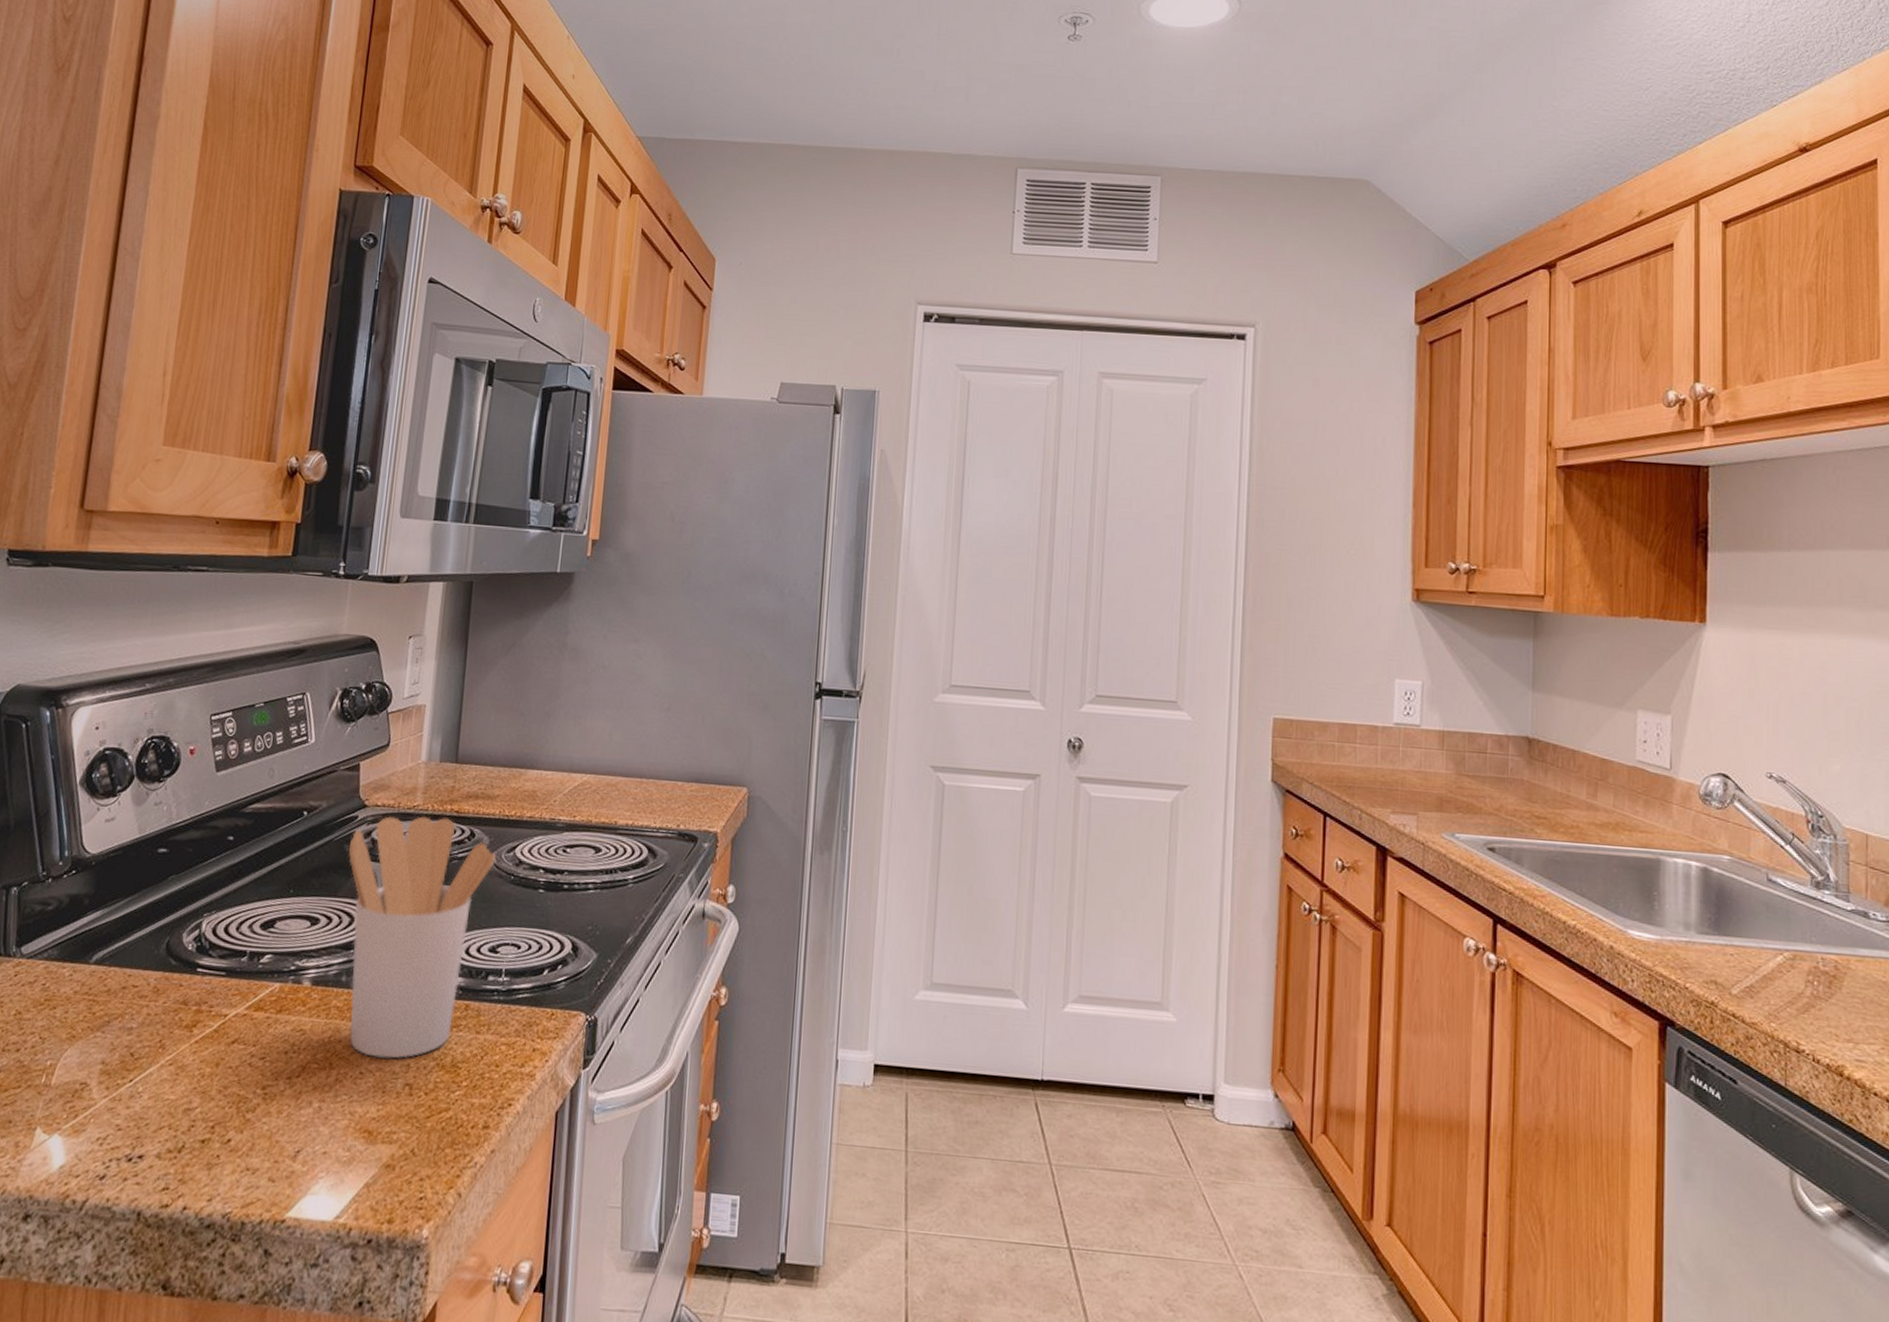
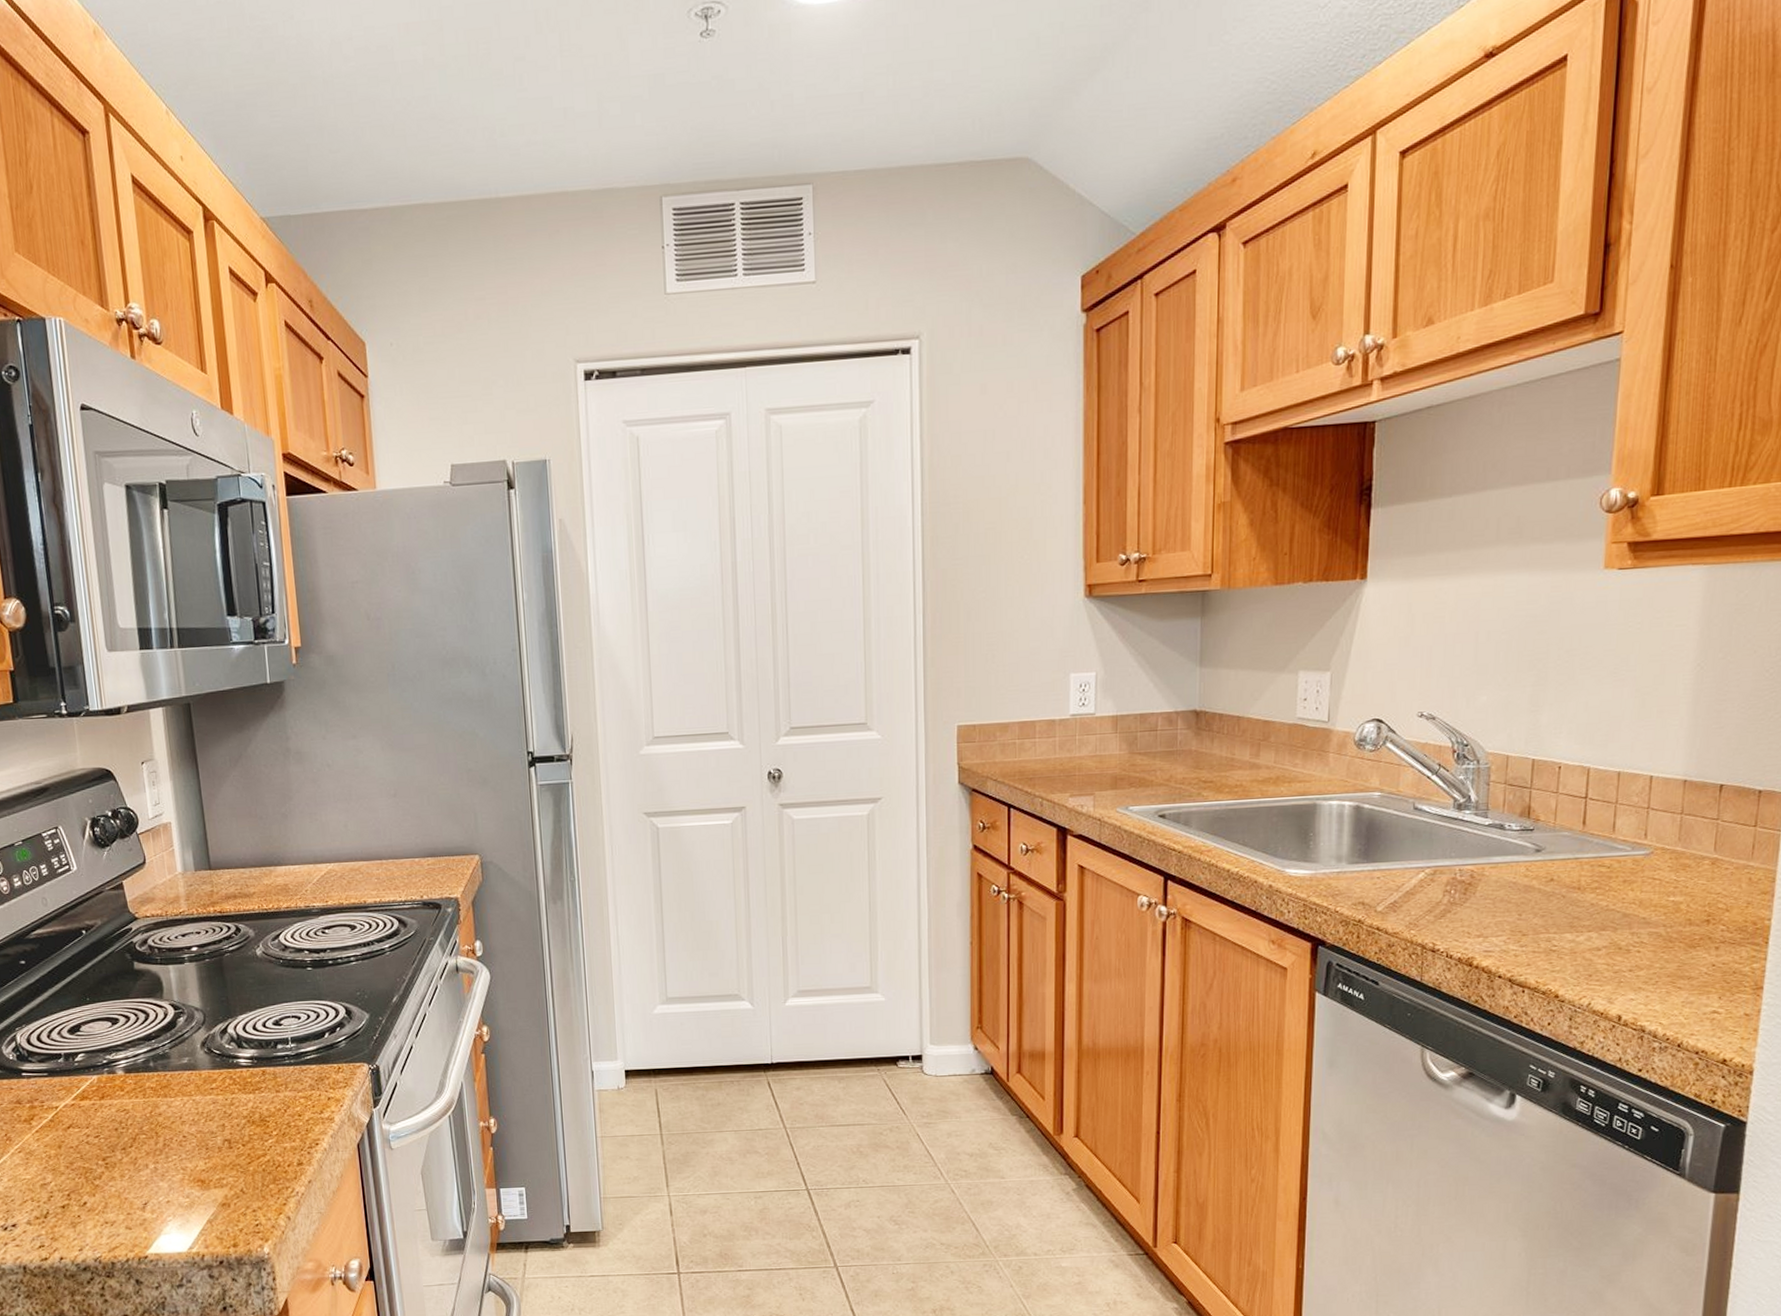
utensil holder: present [349,816,497,1059] -> none [130,919,264,1123]

